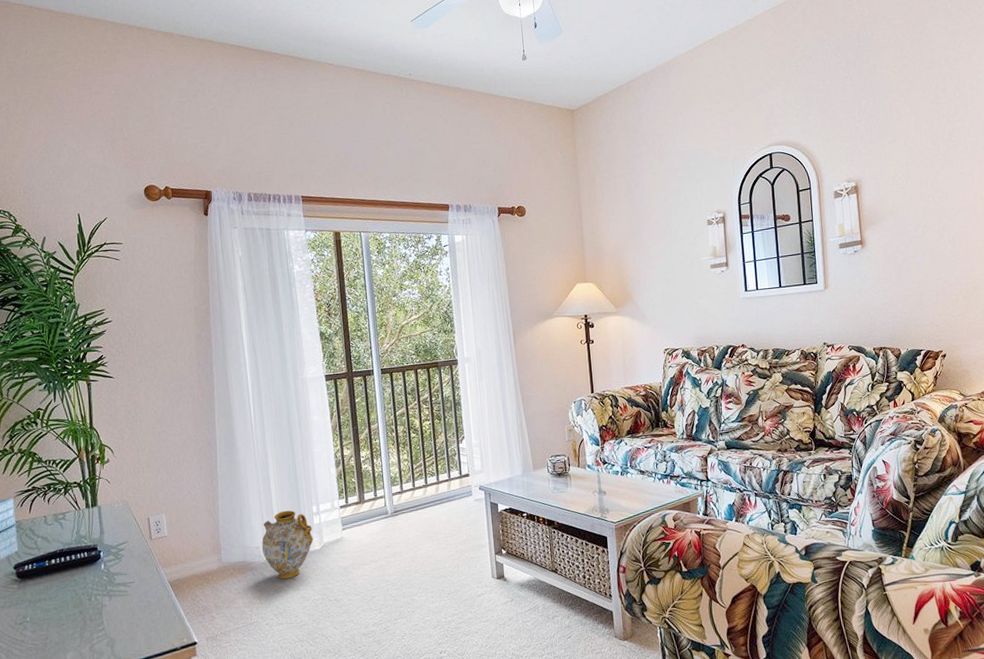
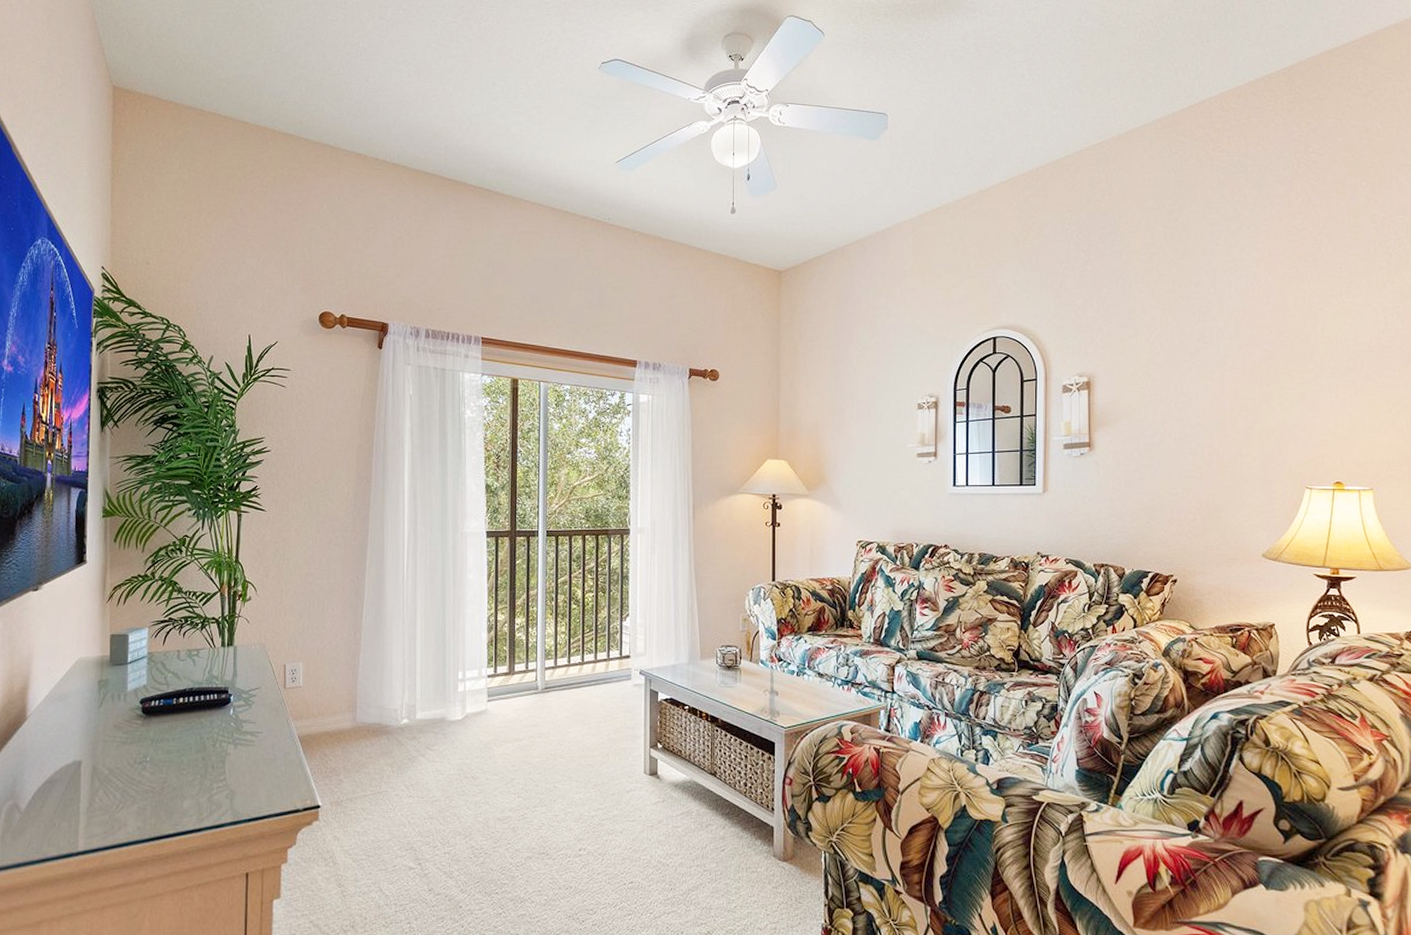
ceramic jug: present [261,510,313,579] -> none [400,673,456,748]

